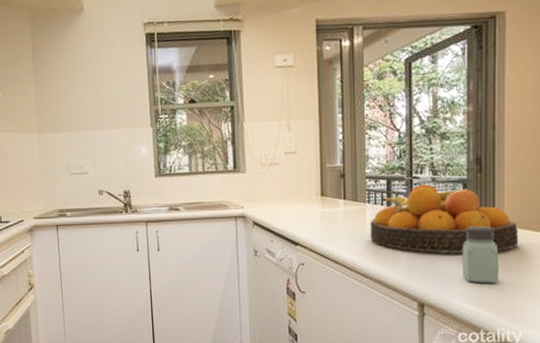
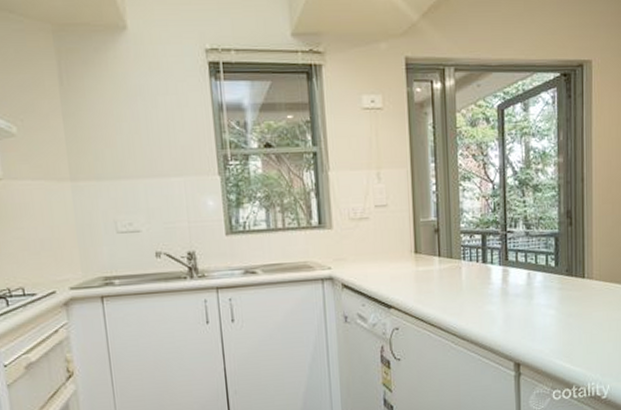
fruit bowl: present [370,184,519,254] -> none [465,238,606,310]
saltshaker: present [463,226,499,284] -> none [555,281,589,339]

